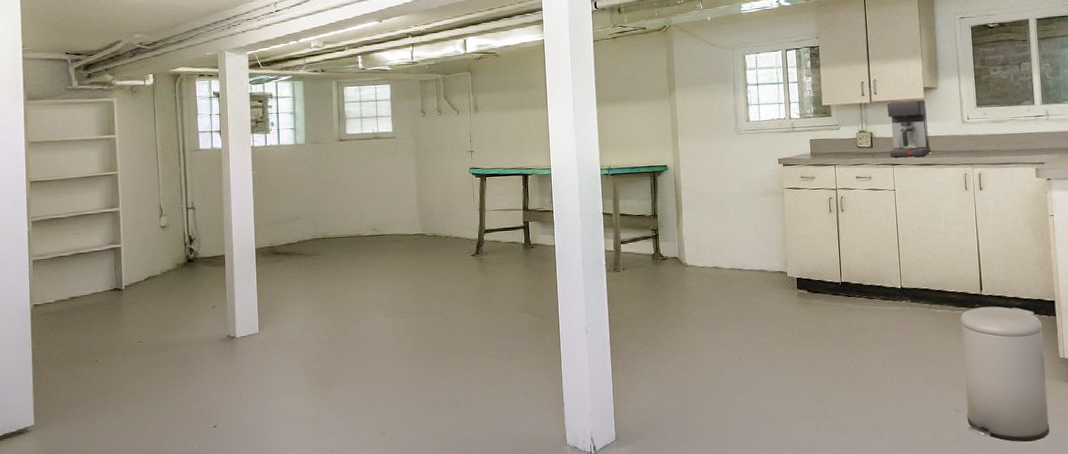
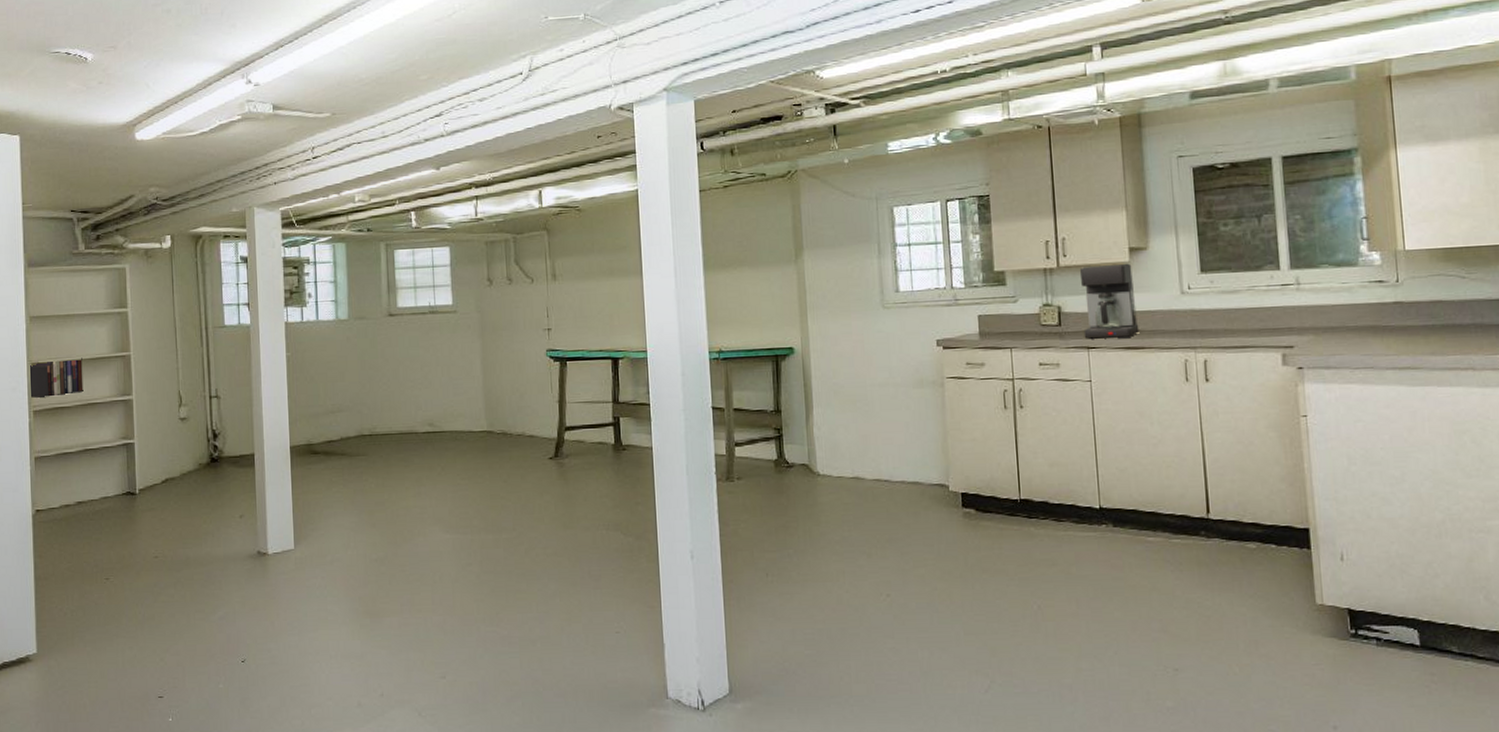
books: none [29,176,76,210] -> present [30,357,84,398]
pedal bin: present [960,306,1050,442] -> none [1179,534,1303,713]

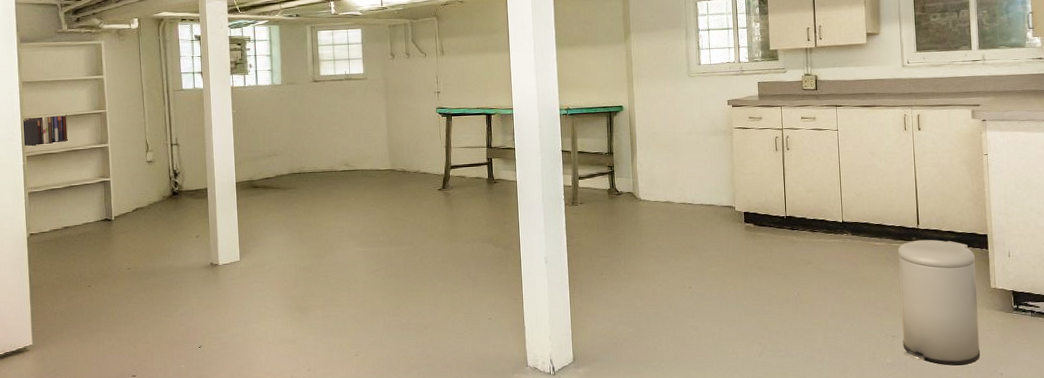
coffee maker: present [1079,263,1140,339] -> none [831,44,873,100]
pedal bin: none [1179,534,1303,713] -> present [898,239,981,366]

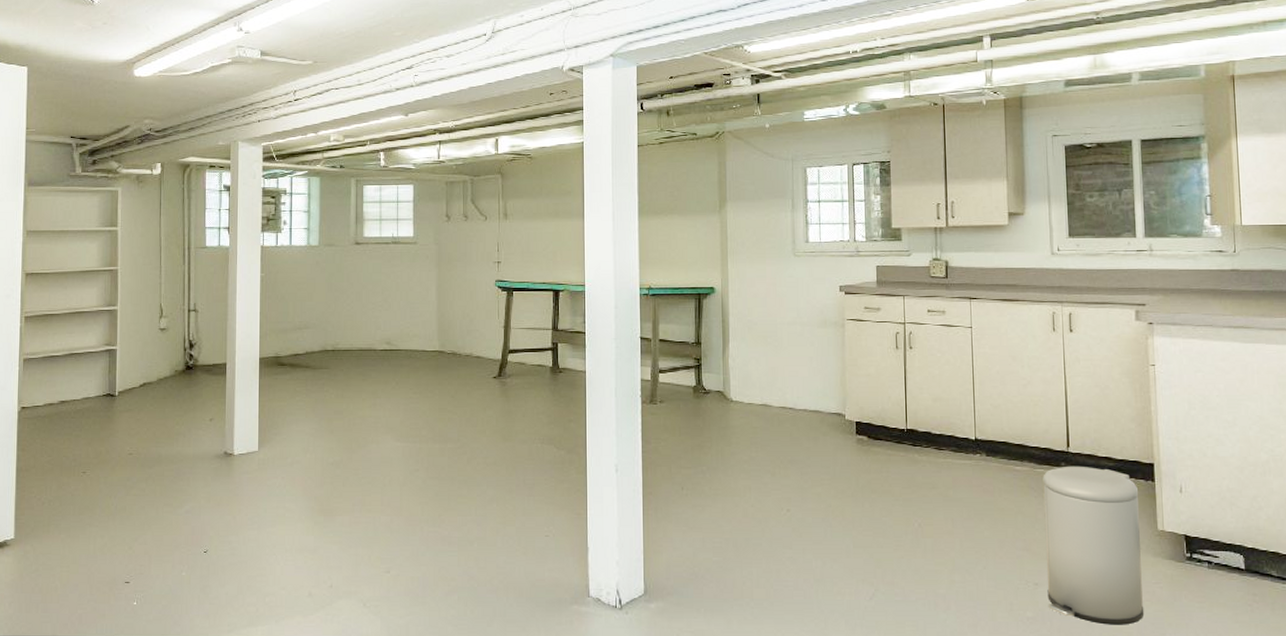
books: present [23,114,68,146] -> none [24,270,73,305]

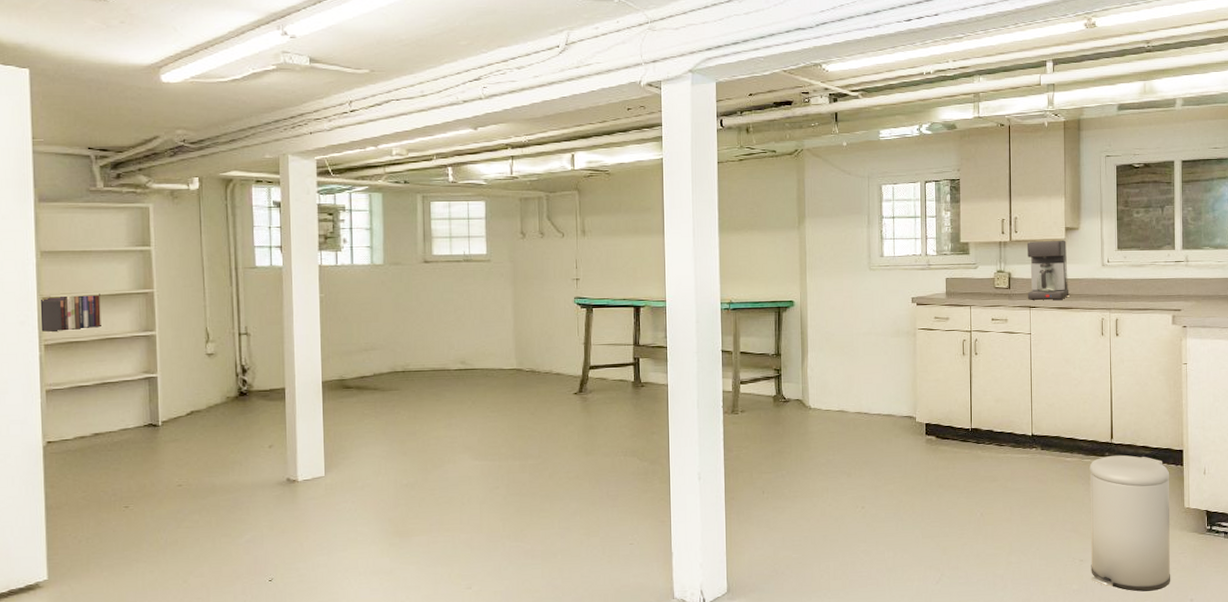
books: none [24,270,73,305] -> present [41,293,101,332]
coffee maker: none [965,226,1015,292] -> present [1026,240,1069,300]

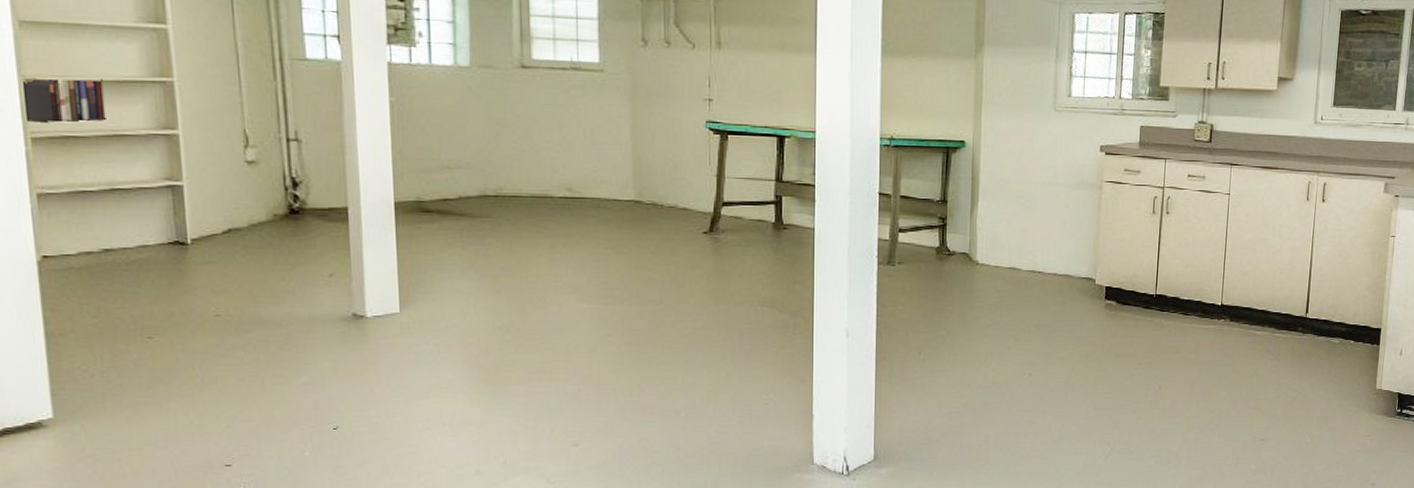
coffee maker: present [1026,240,1069,300] -> none [1229,90,1278,159]
pedal bin: present [1089,455,1171,592] -> none [1271,330,1365,474]

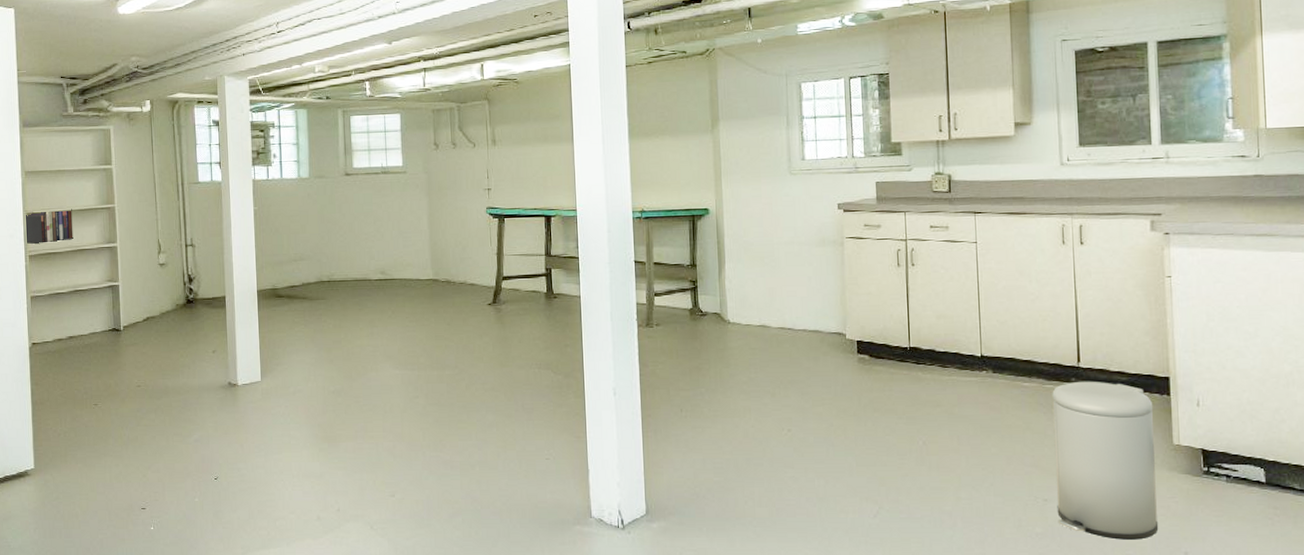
pedal bin: none [1271,330,1365,474] -> present [1052,381,1159,540]

